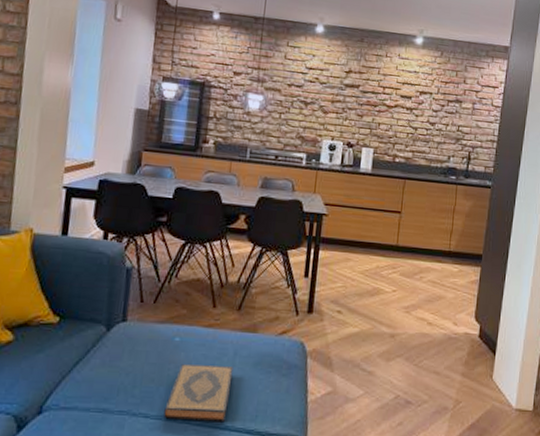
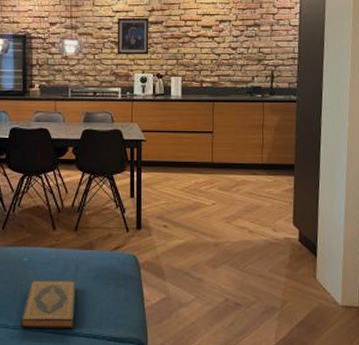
wall art: none [306,75,345,121] -> present [117,17,149,55]

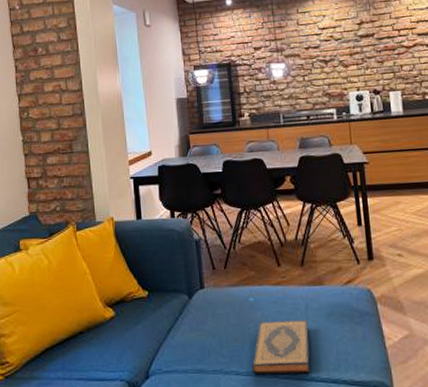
wall art: present [117,17,149,55] -> none [325,31,363,74]

